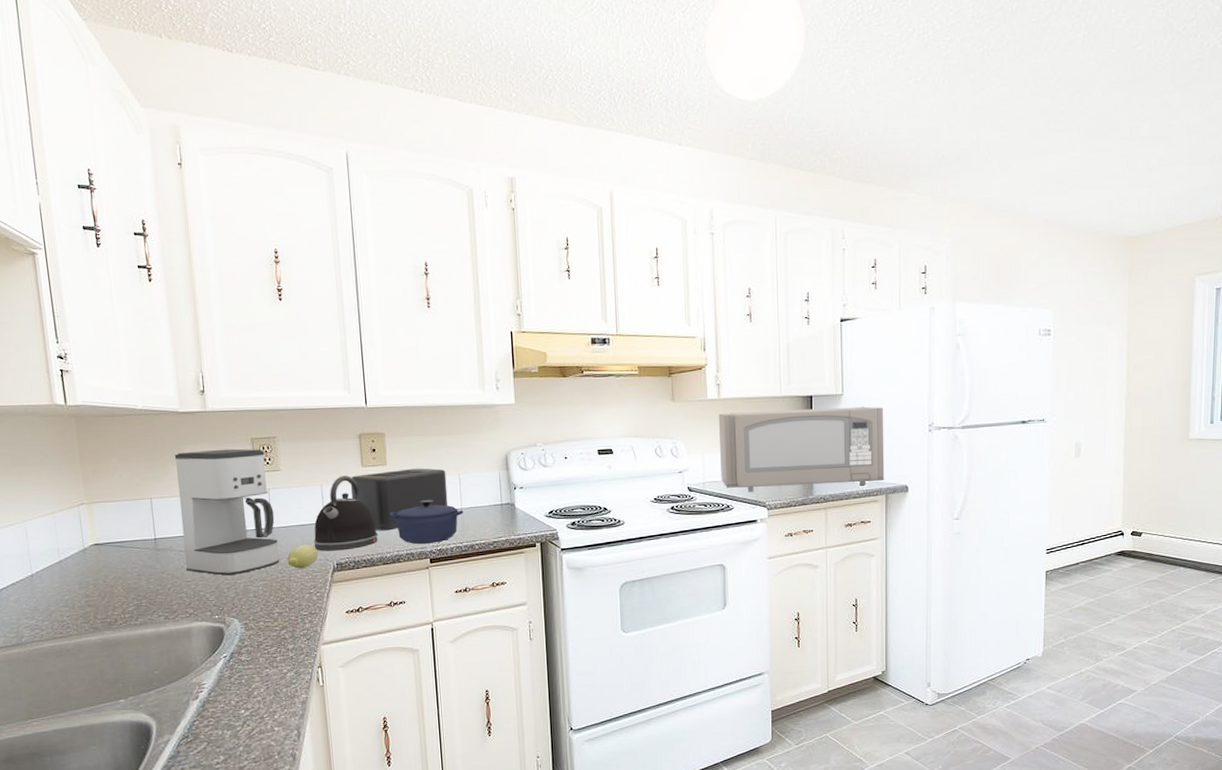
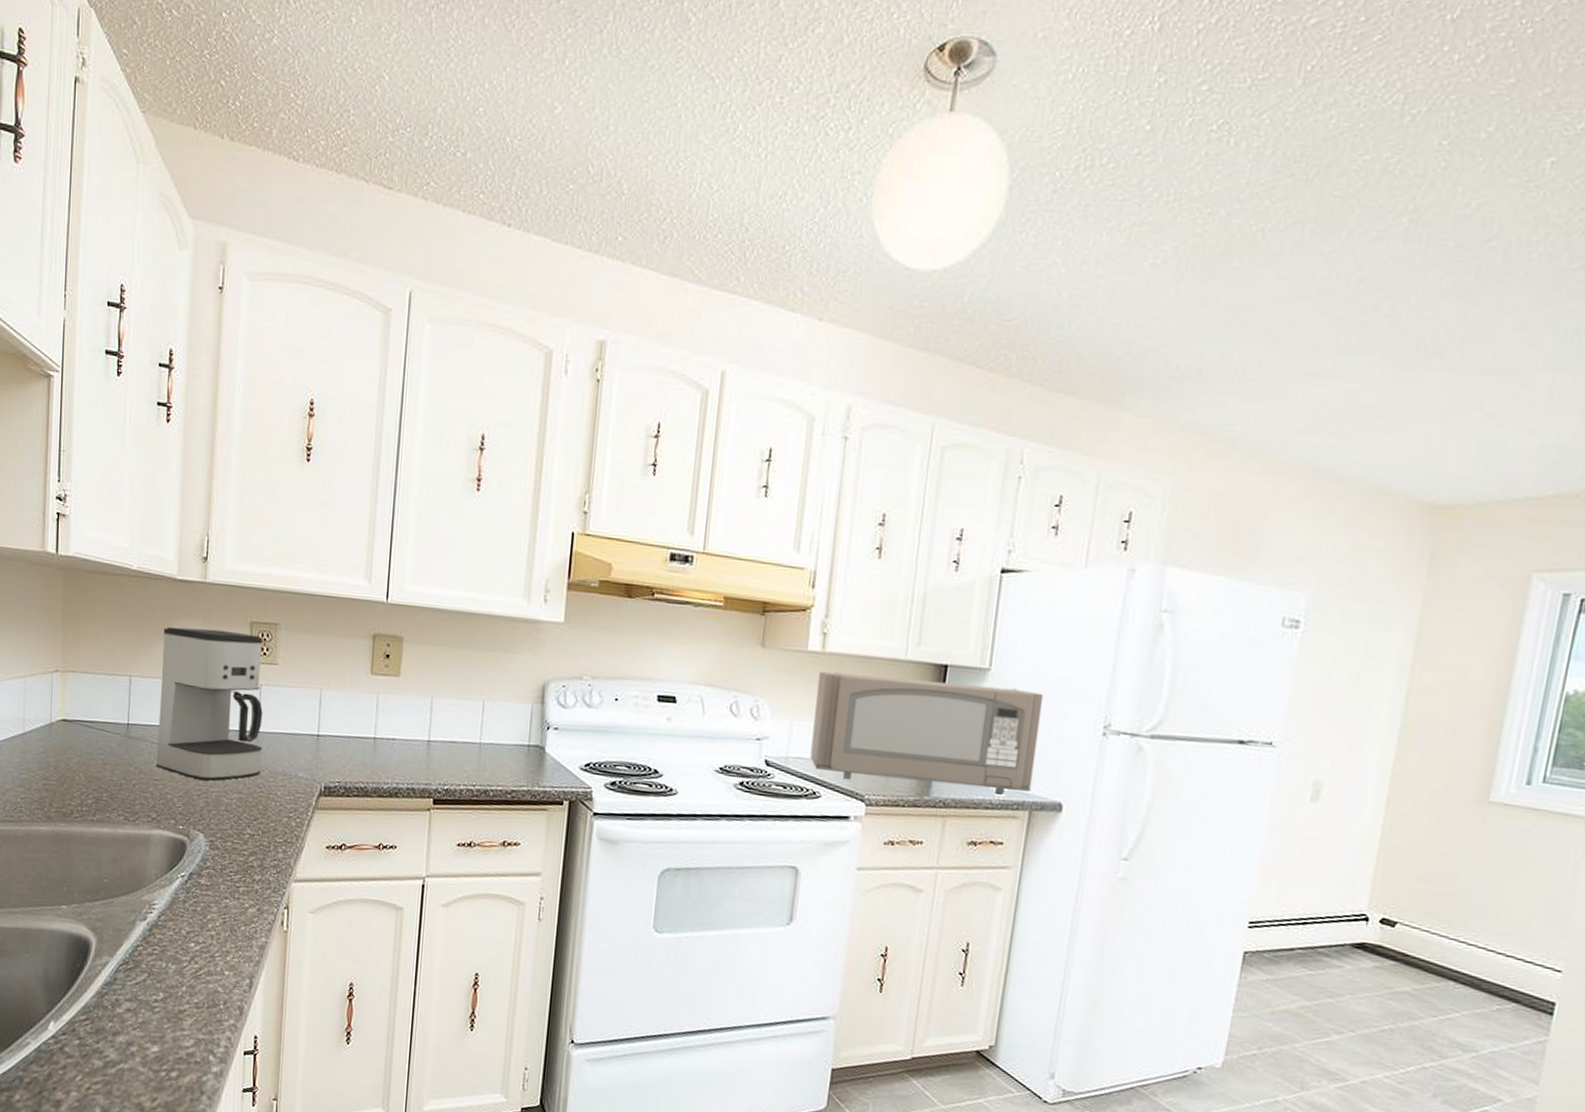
fruit: present [287,544,318,569] -> none [269,756,306,787]
kettle: present [313,476,379,551] -> none [302,681,378,773]
toaster: present [350,468,448,531] -> none [353,683,469,757]
cooking pot: present [389,499,464,544] -> none [394,725,482,781]

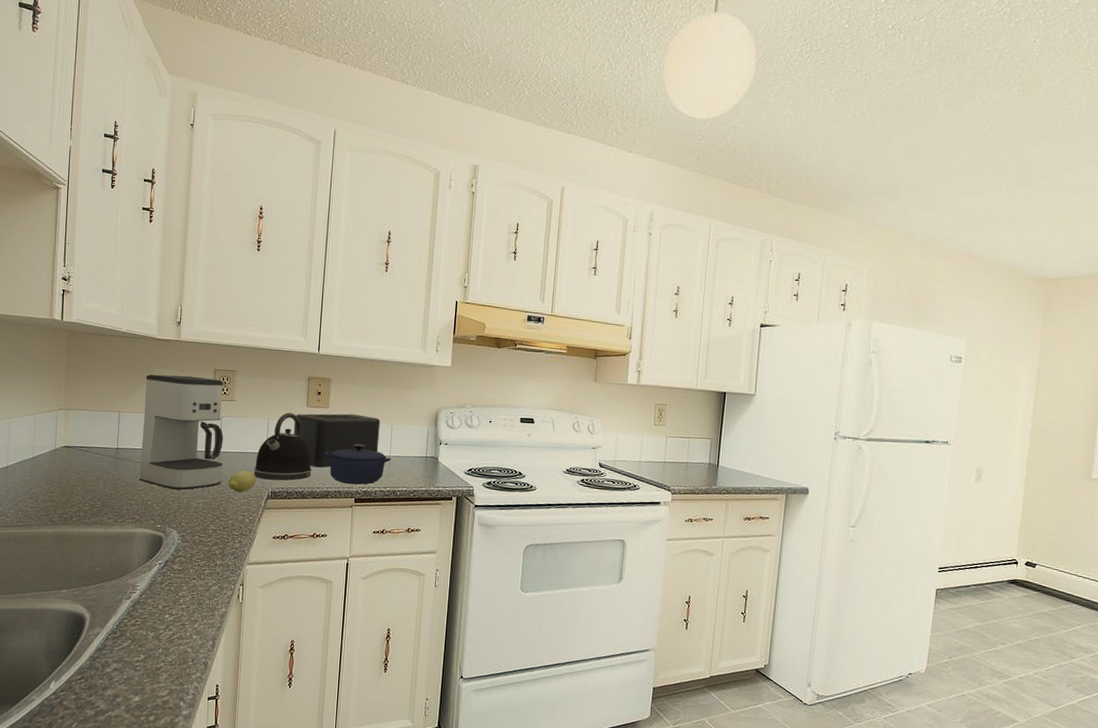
fruit: none [269,756,306,787] -> present [228,470,257,493]
kettle: none [302,681,378,773] -> present [254,413,312,481]
toaster: none [353,683,469,757] -> present [293,413,381,468]
cooking pot: none [394,725,482,781] -> present [324,443,391,485]
microwave: present [810,671,1044,796] -> none [631,398,793,485]

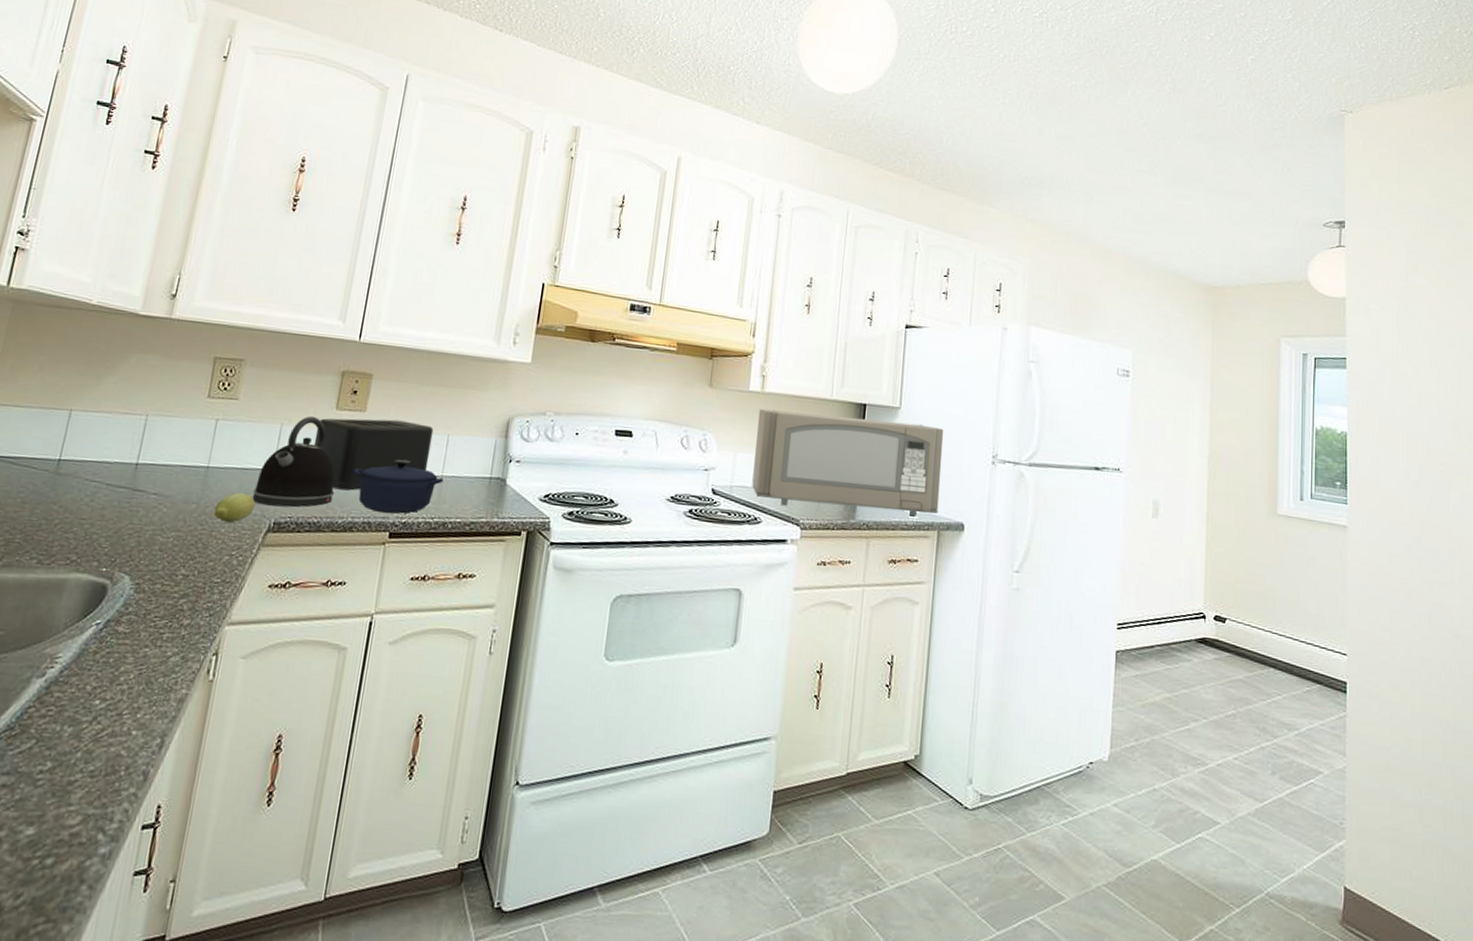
coffee maker: present [139,374,224,490] -> none [84,361,226,518]
microwave: none [631,398,793,485] -> present [752,408,944,518]

